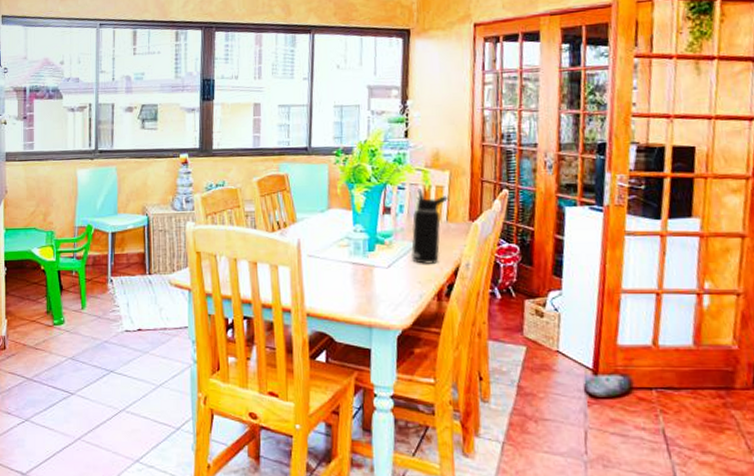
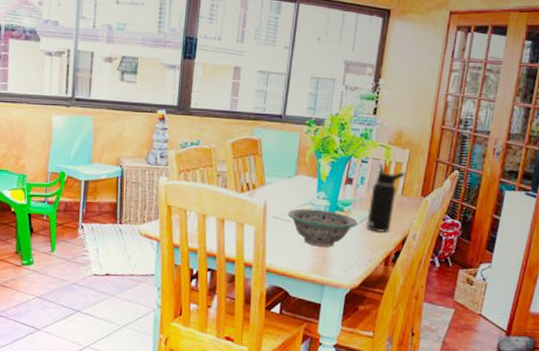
decorative bowl: none [323,244,401,285] -> present [287,208,357,247]

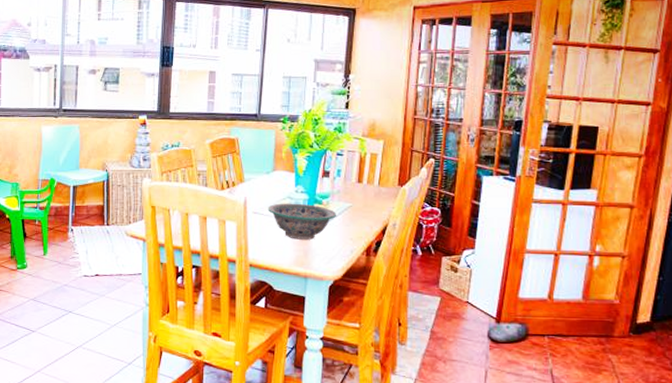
water bottle: present [365,163,405,233] -> none [345,155,381,223]

